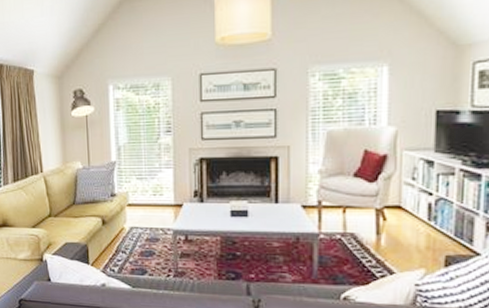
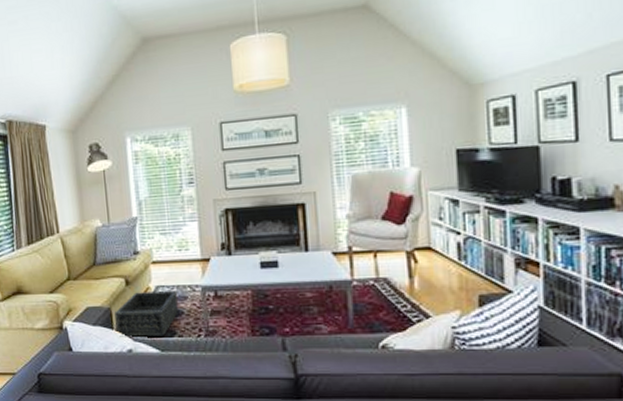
basket: none [91,232,150,274] -> present [114,291,178,337]

